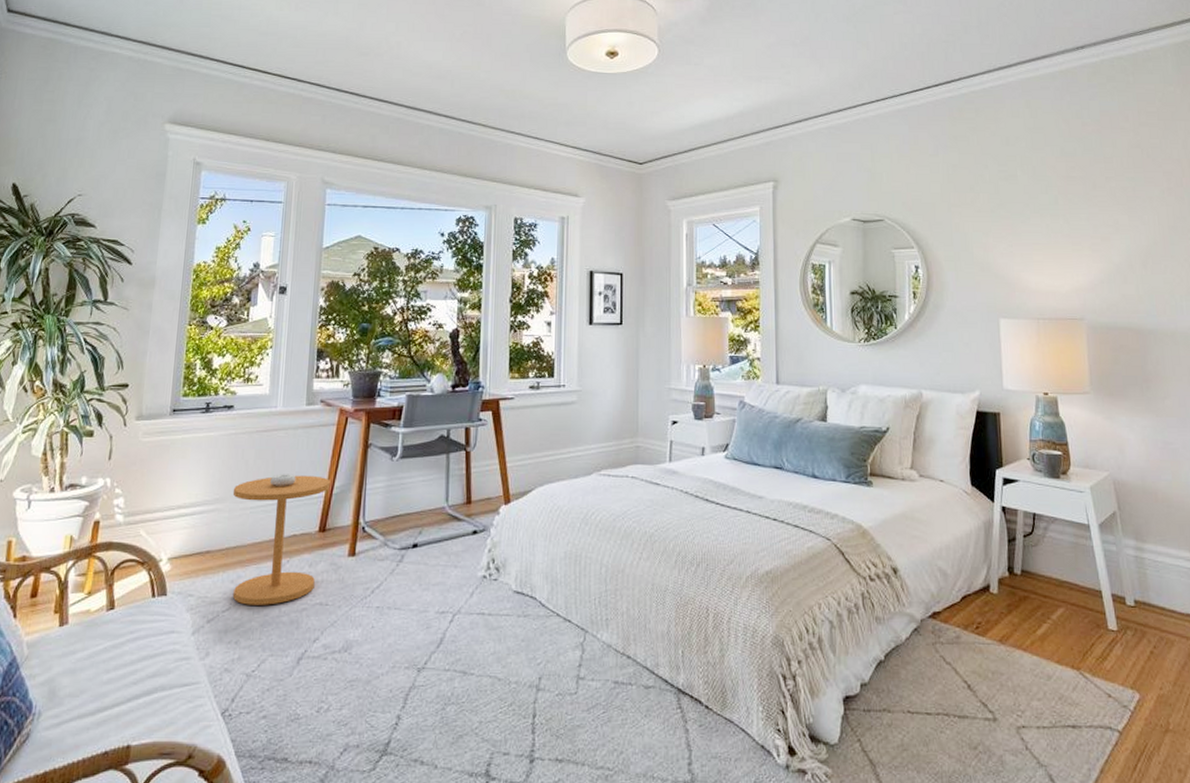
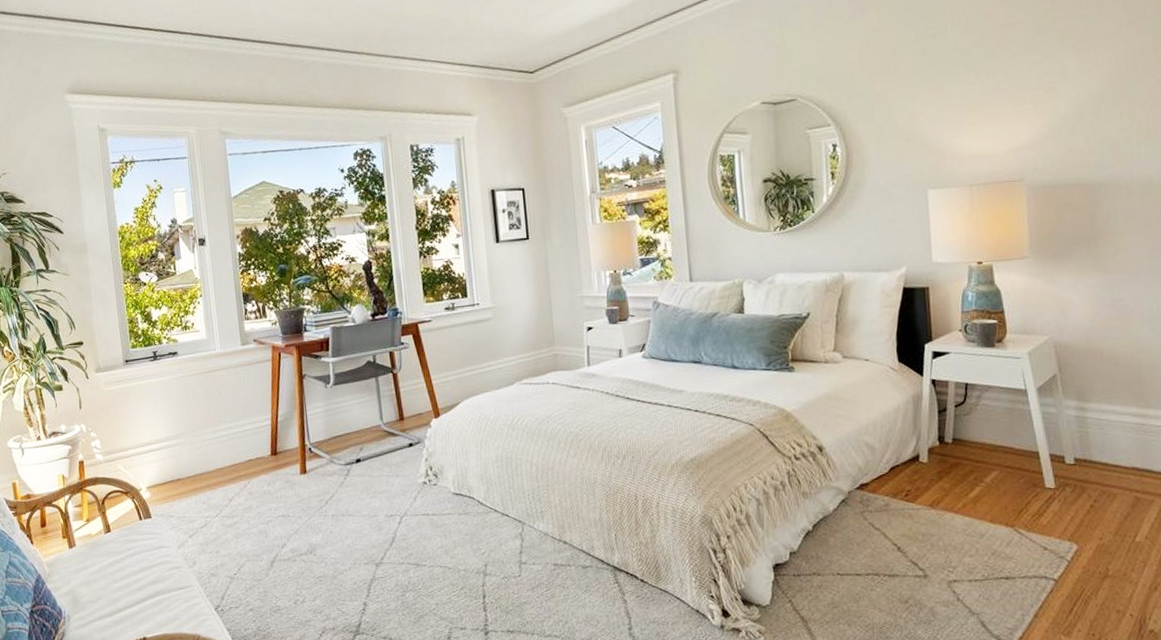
side table: present [232,474,331,605] -> none [190,407,275,521]

